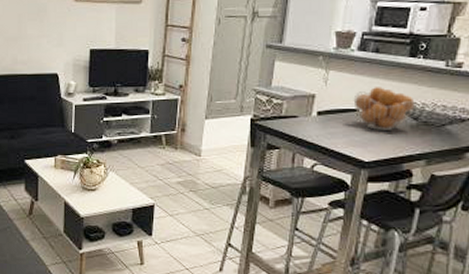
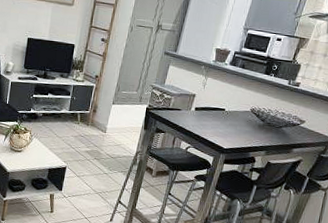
fruit basket: present [353,87,415,130] -> none [222,94,264,127]

